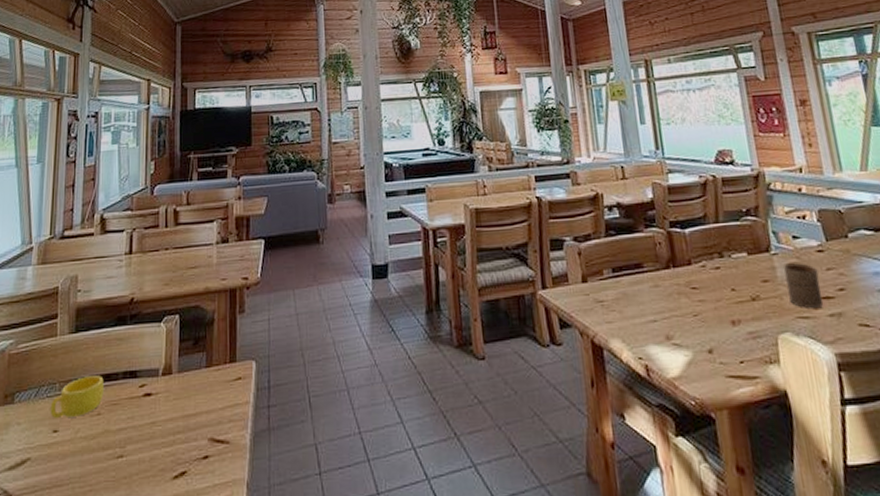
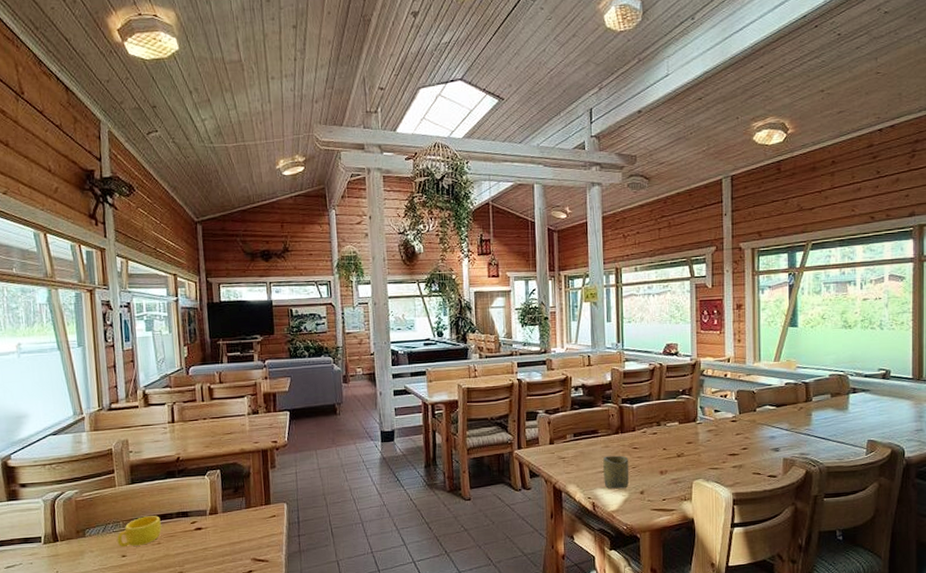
cup: none [653,298,691,346] -> present [603,455,630,489]
cup: present [784,263,824,308] -> none [705,430,730,462]

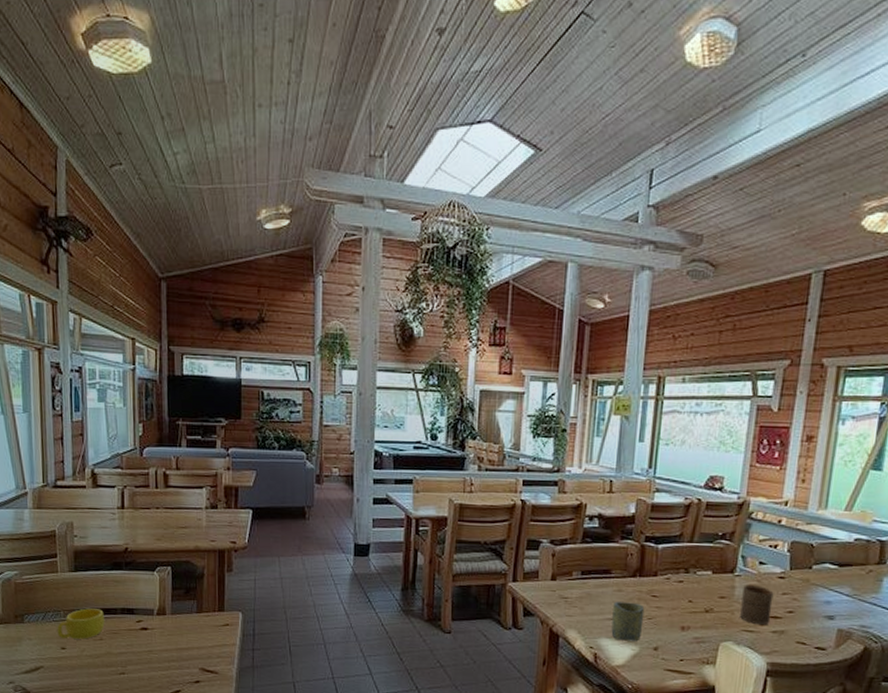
cup: none [705,430,730,462] -> present [740,585,774,624]

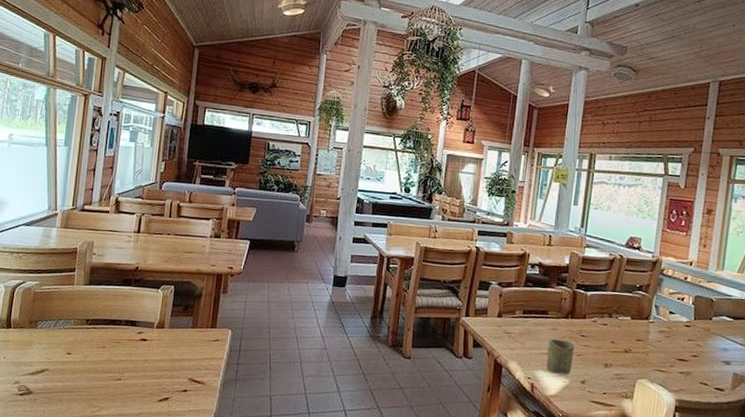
cup: present [57,608,104,639] -> none [65,318,110,346]
cup: present [740,585,774,624] -> none [653,330,681,366]

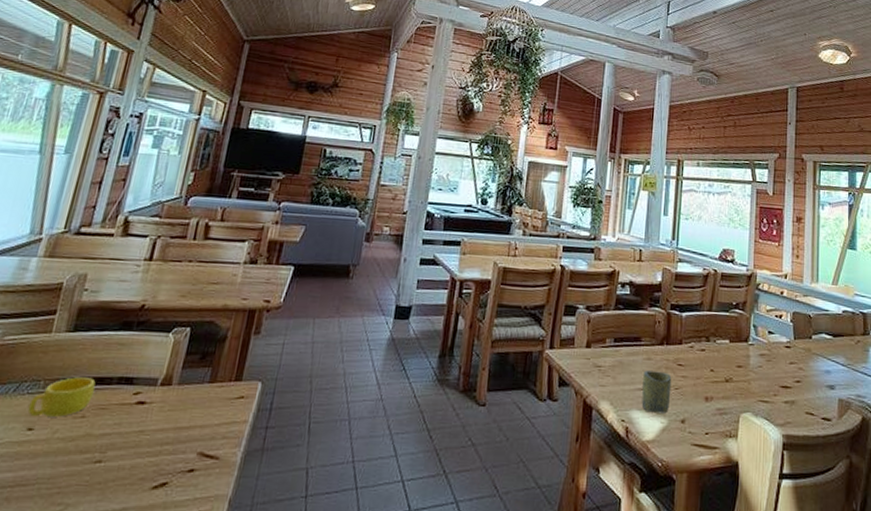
cup: none [65,318,110,346] -> present [27,377,96,417]

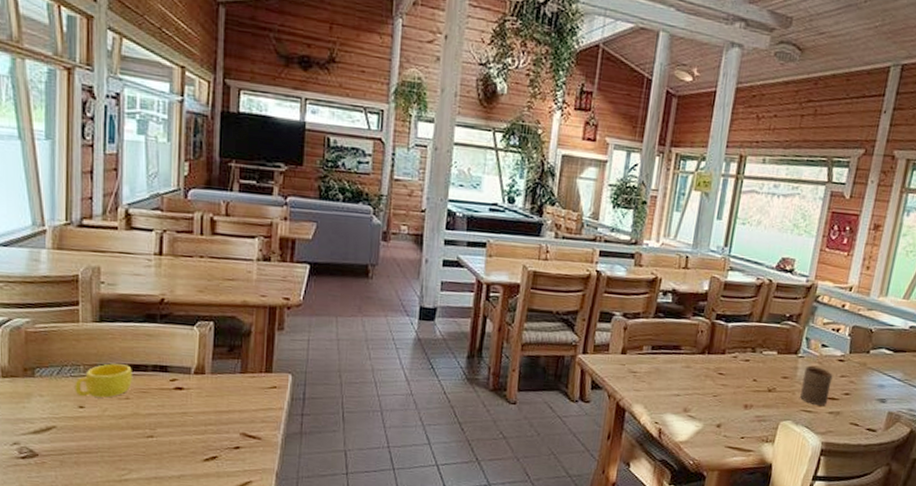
cup: present [641,370,672,414] -> none [676,378,711,418]
cup: none [756,354,783,394] -> present [800,366,833,405]

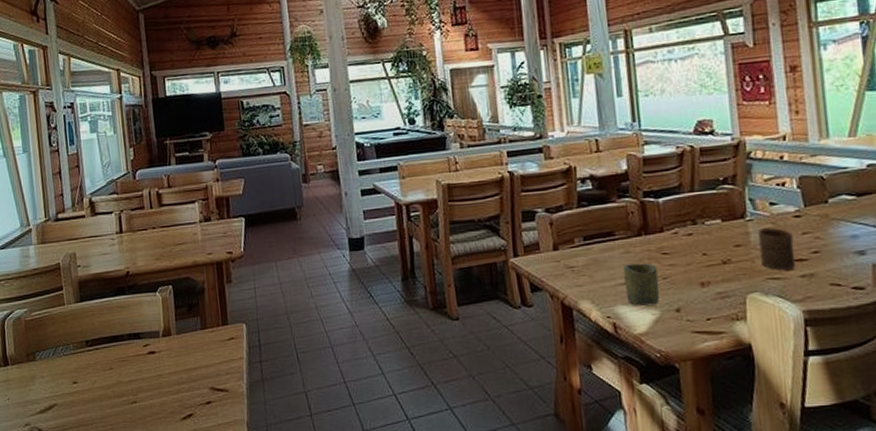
cup: present [75,363,132,398] -> none [67,337,113,373]
cup: none [676,378,711,418] -> present [623,263,660,306]

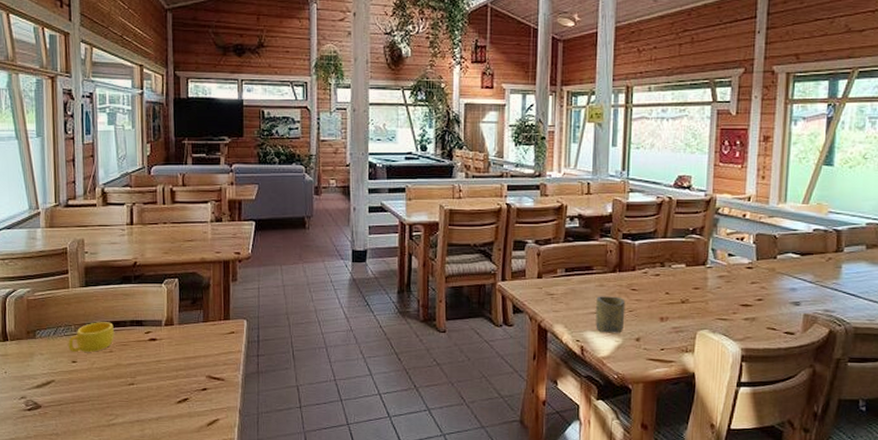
cup: none [67,337,113,373] -> present [68,322,114,353]
cup: present [758,228,796,270] -> none [714,276,743,312]

